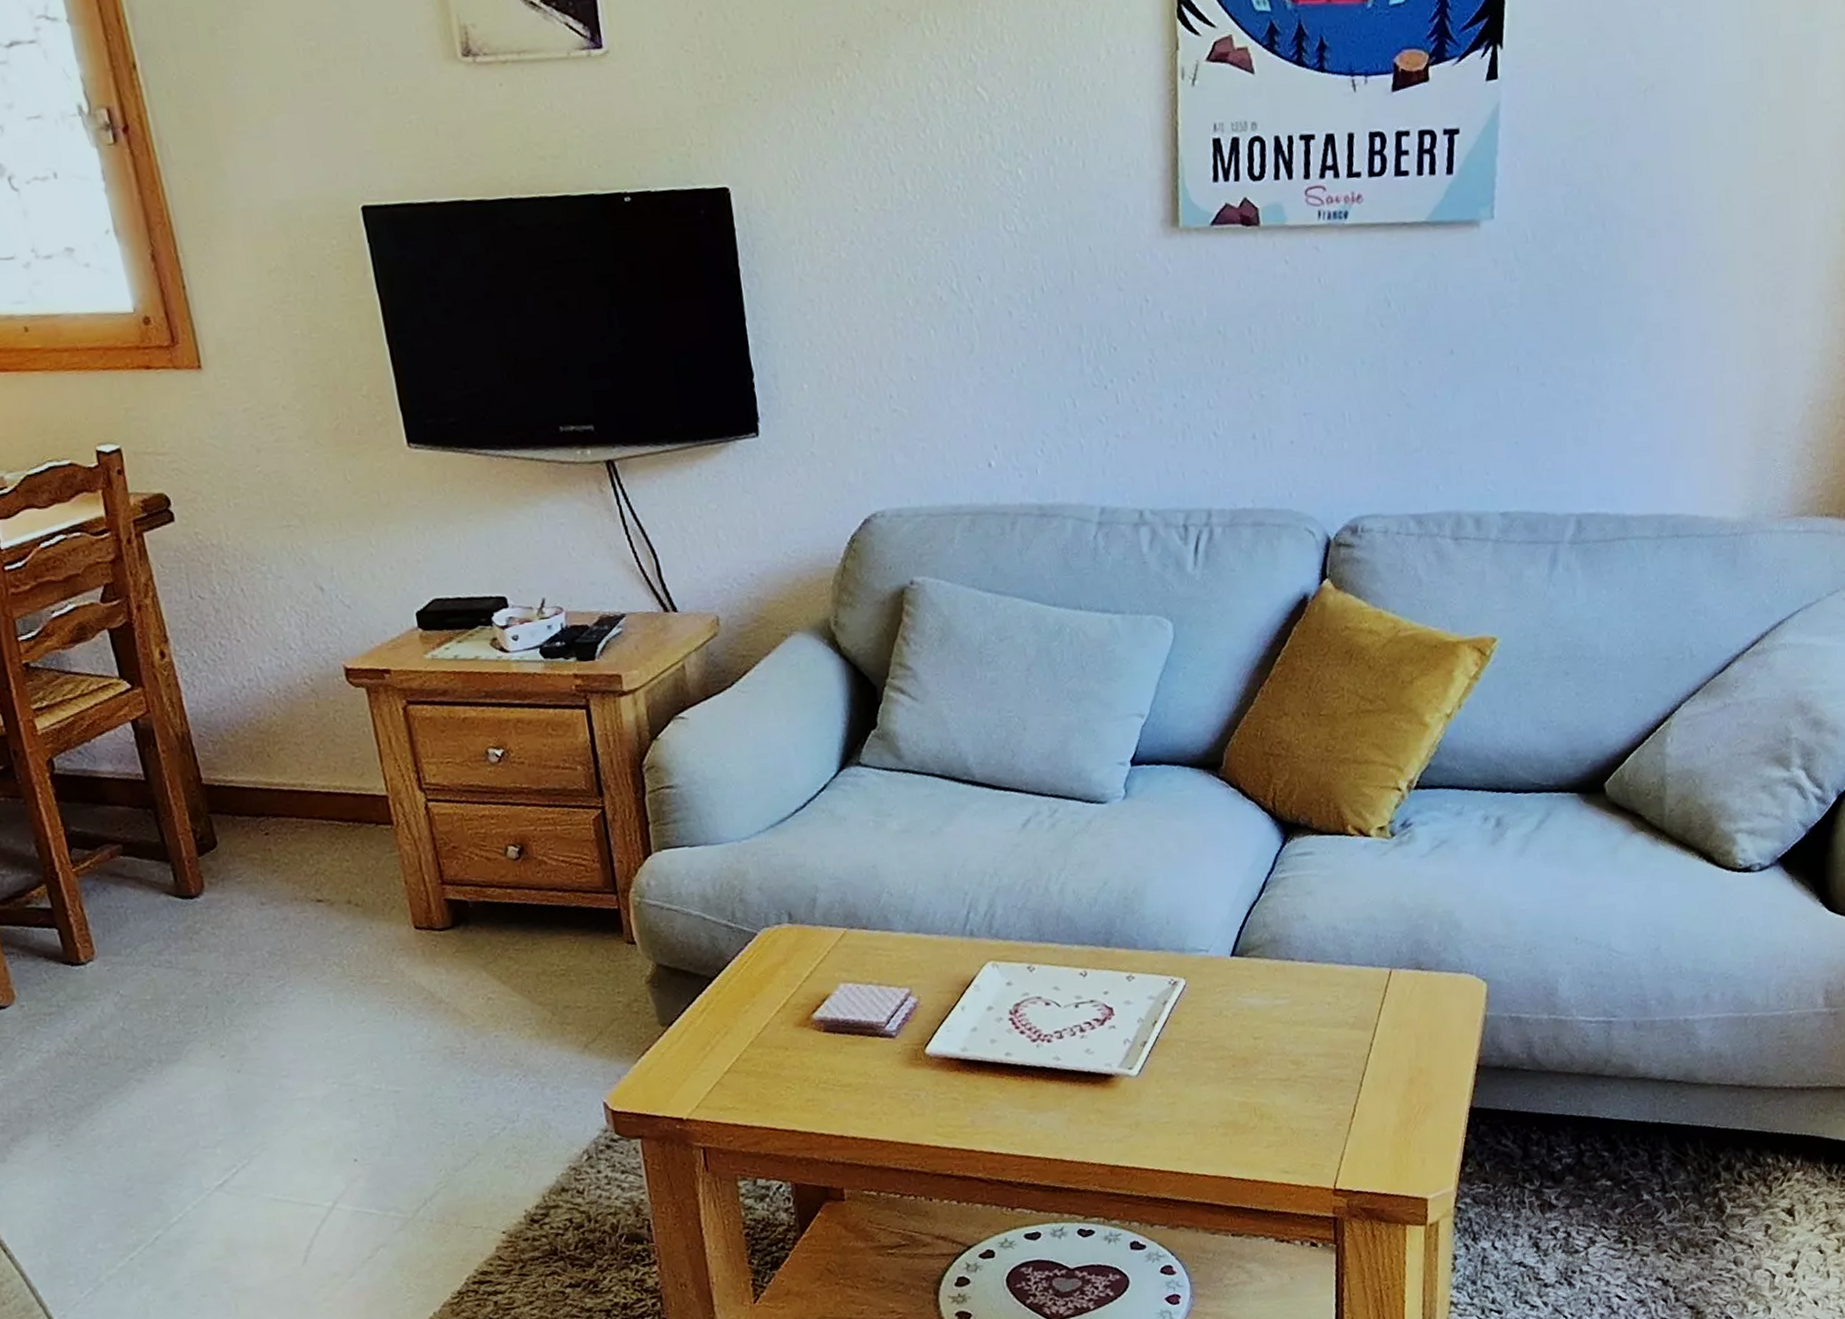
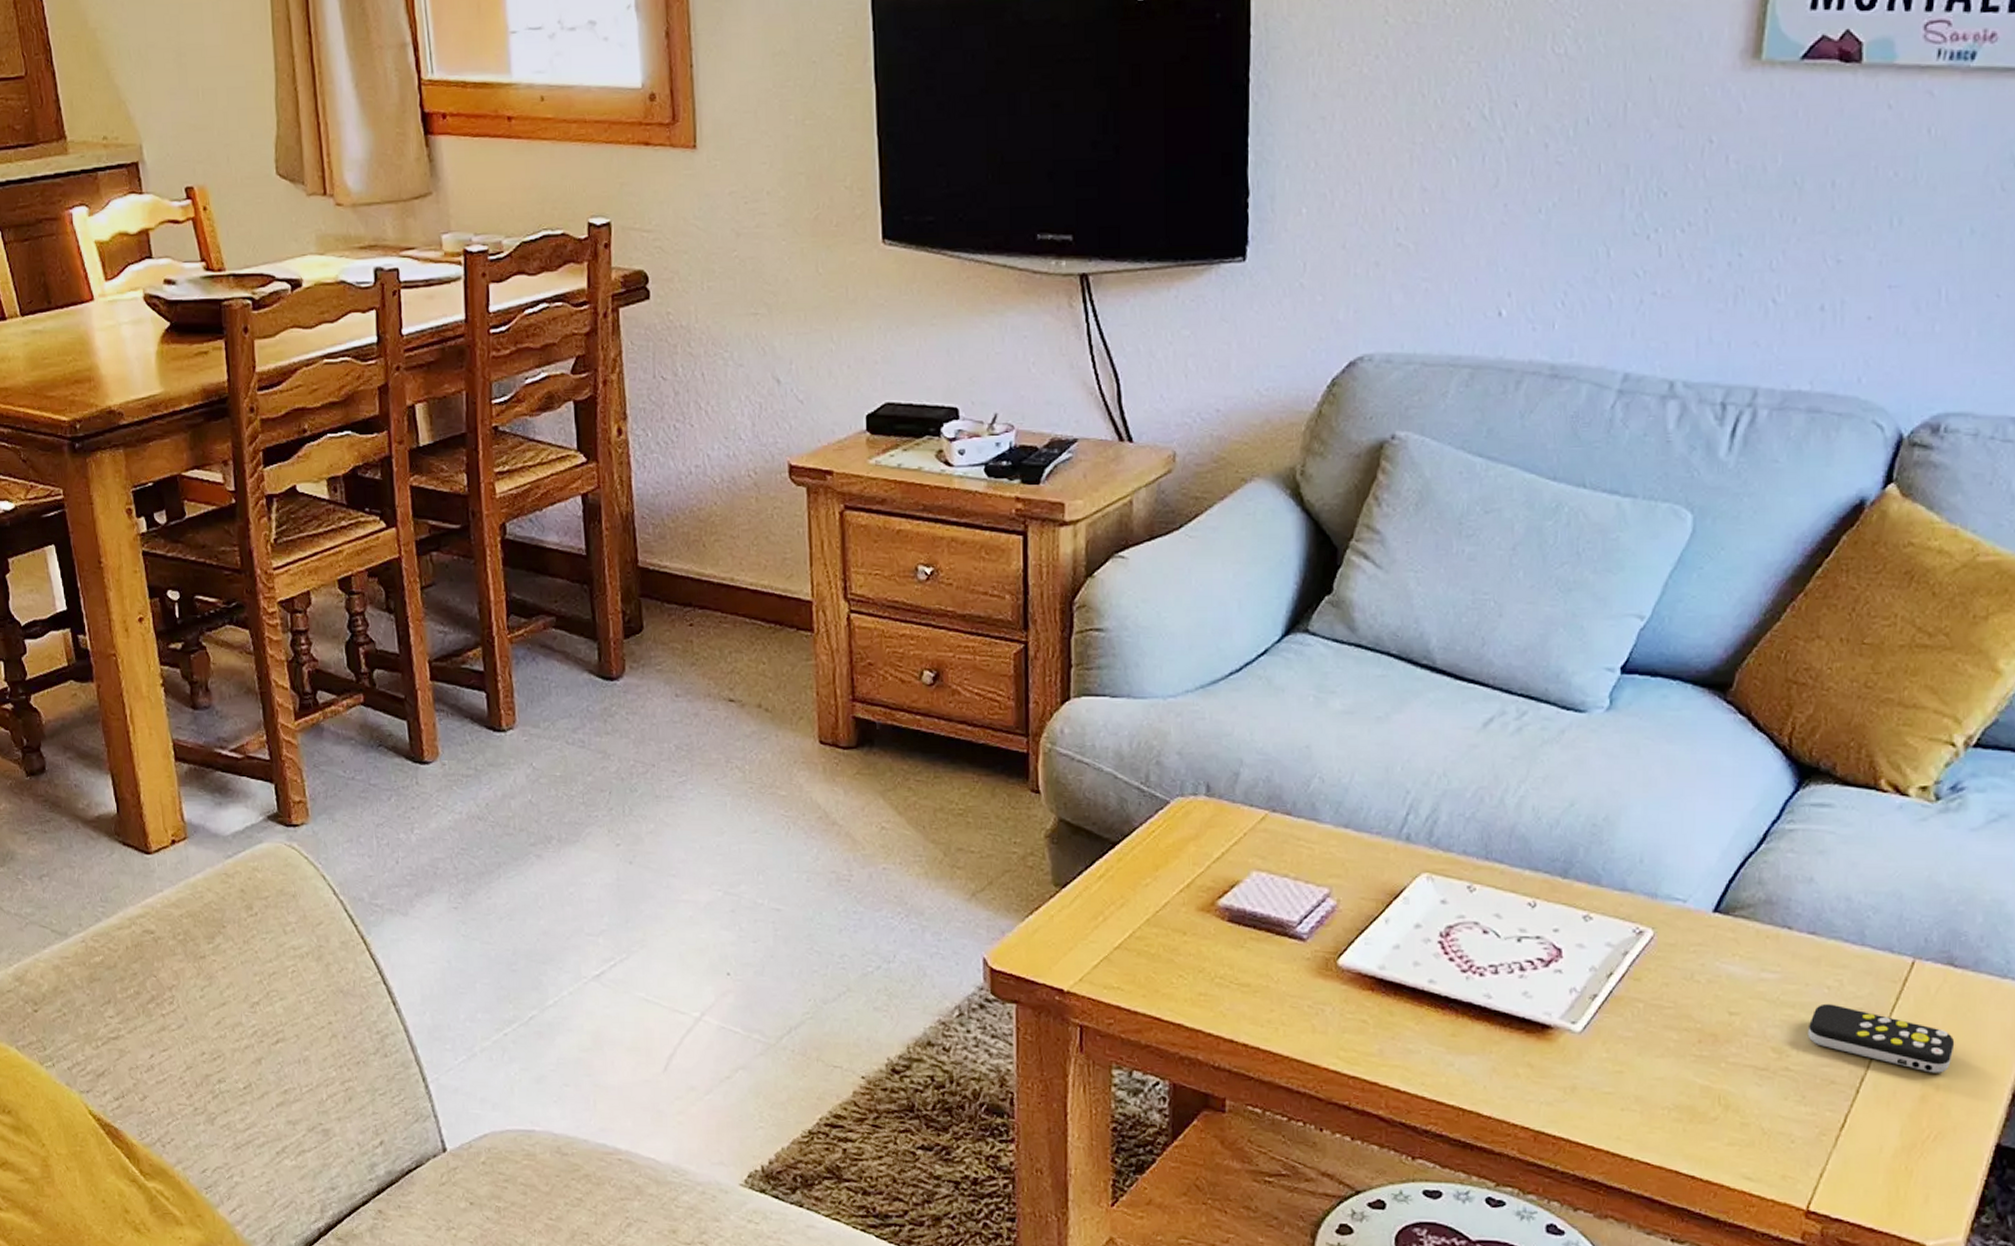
remote control: none [1316,1016,1430,1059] -> present [1807,1003,1955,1073]

